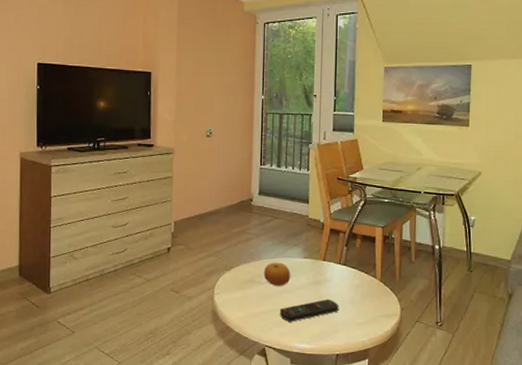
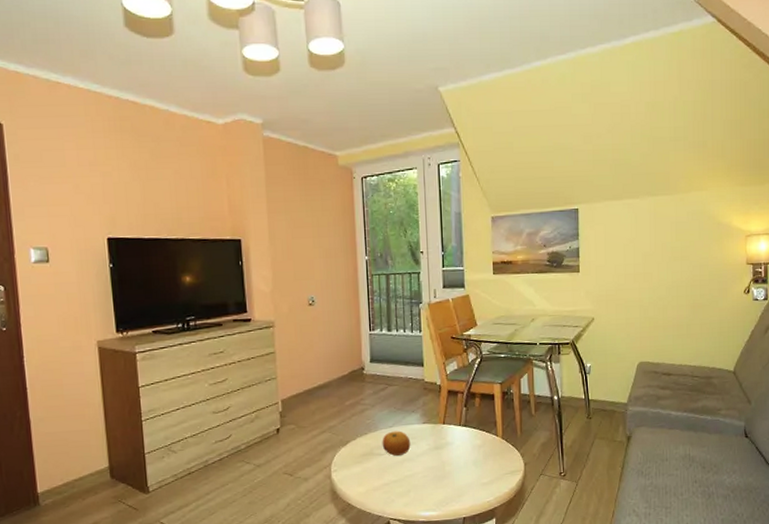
remote control: present [279,298,339,322] -> none [401,462,463,491]

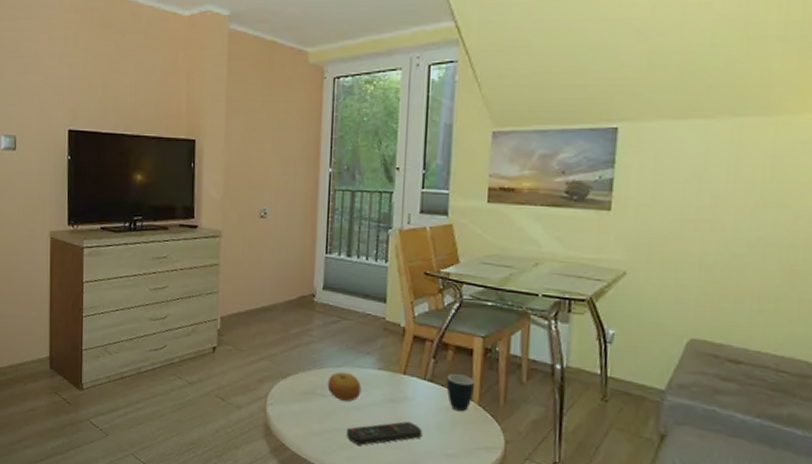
remote control: none [401,462,463,491] -> present [346,421,423,446]
mug: none [476,416,498,447] -> present [446,374,474,412]

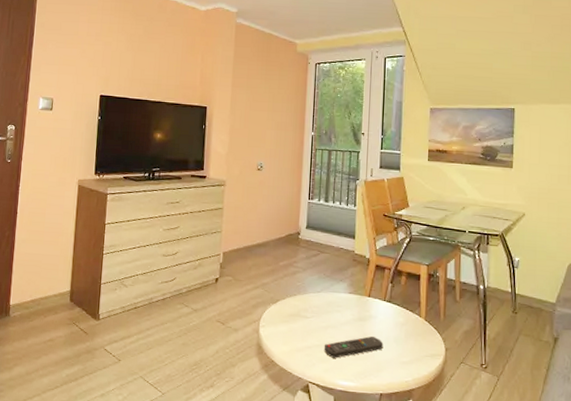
fruit: present [327,371,362,402] -> none [309,296,336,322]
mug: present [446,374,474,412] -> none [401,295,422,326]

